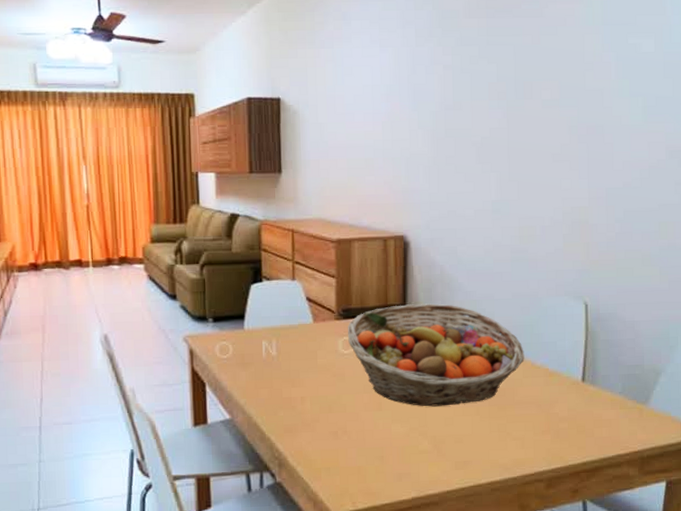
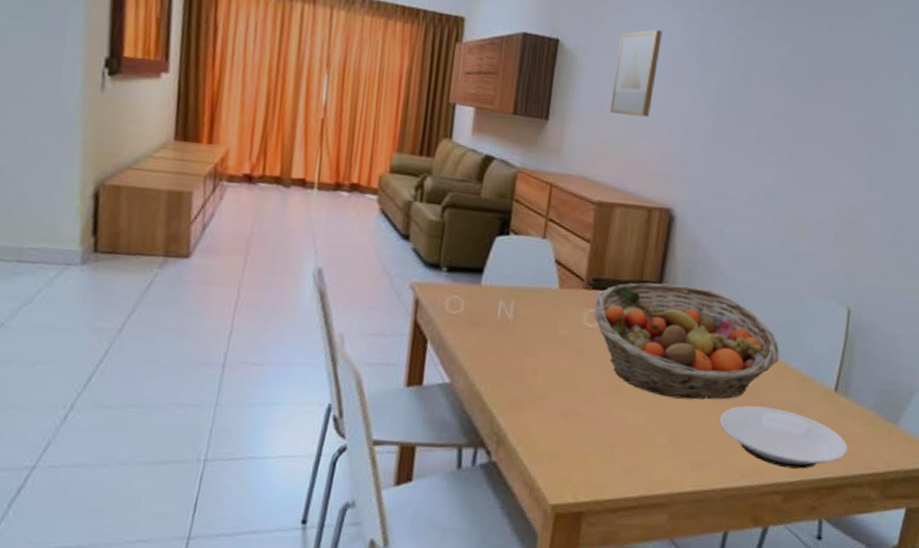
wall art: none [335,72,374,157] -> present [609,29,663,118]
plate: none [477,404,602,457] -> present [719,405,848,469]

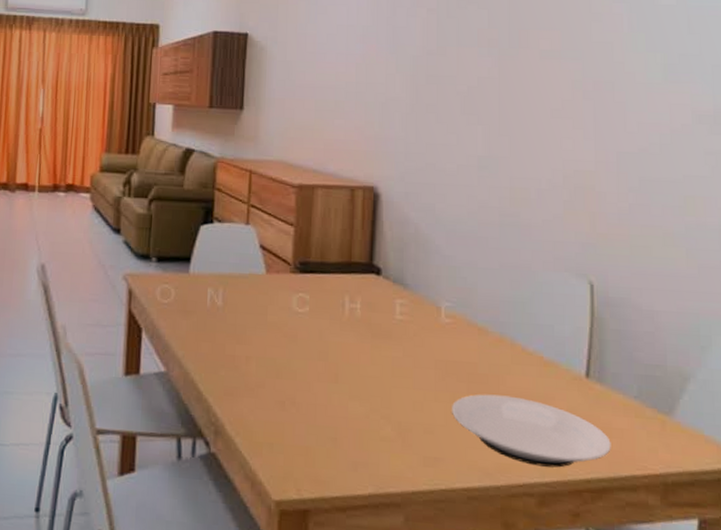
fruit basket: present [594,282,780,399] -> none [303,263,513,387]
wall art: present [609,29,663,118] -> none [303,12,349,98]

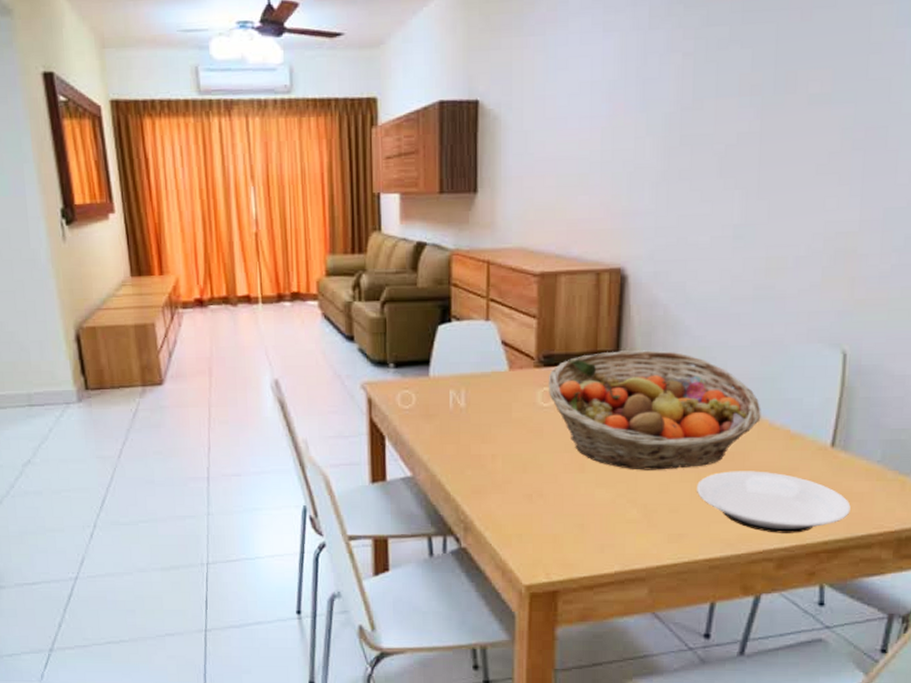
fruit basket: none [303,263,513,387] -> present [548,350,761,470]

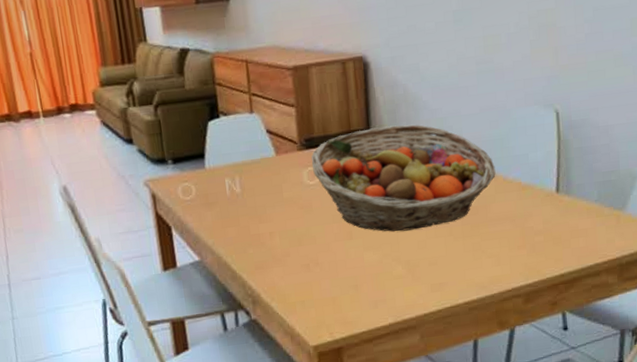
plate: present [697,471,851,533] -> none [450,220,579,273]

